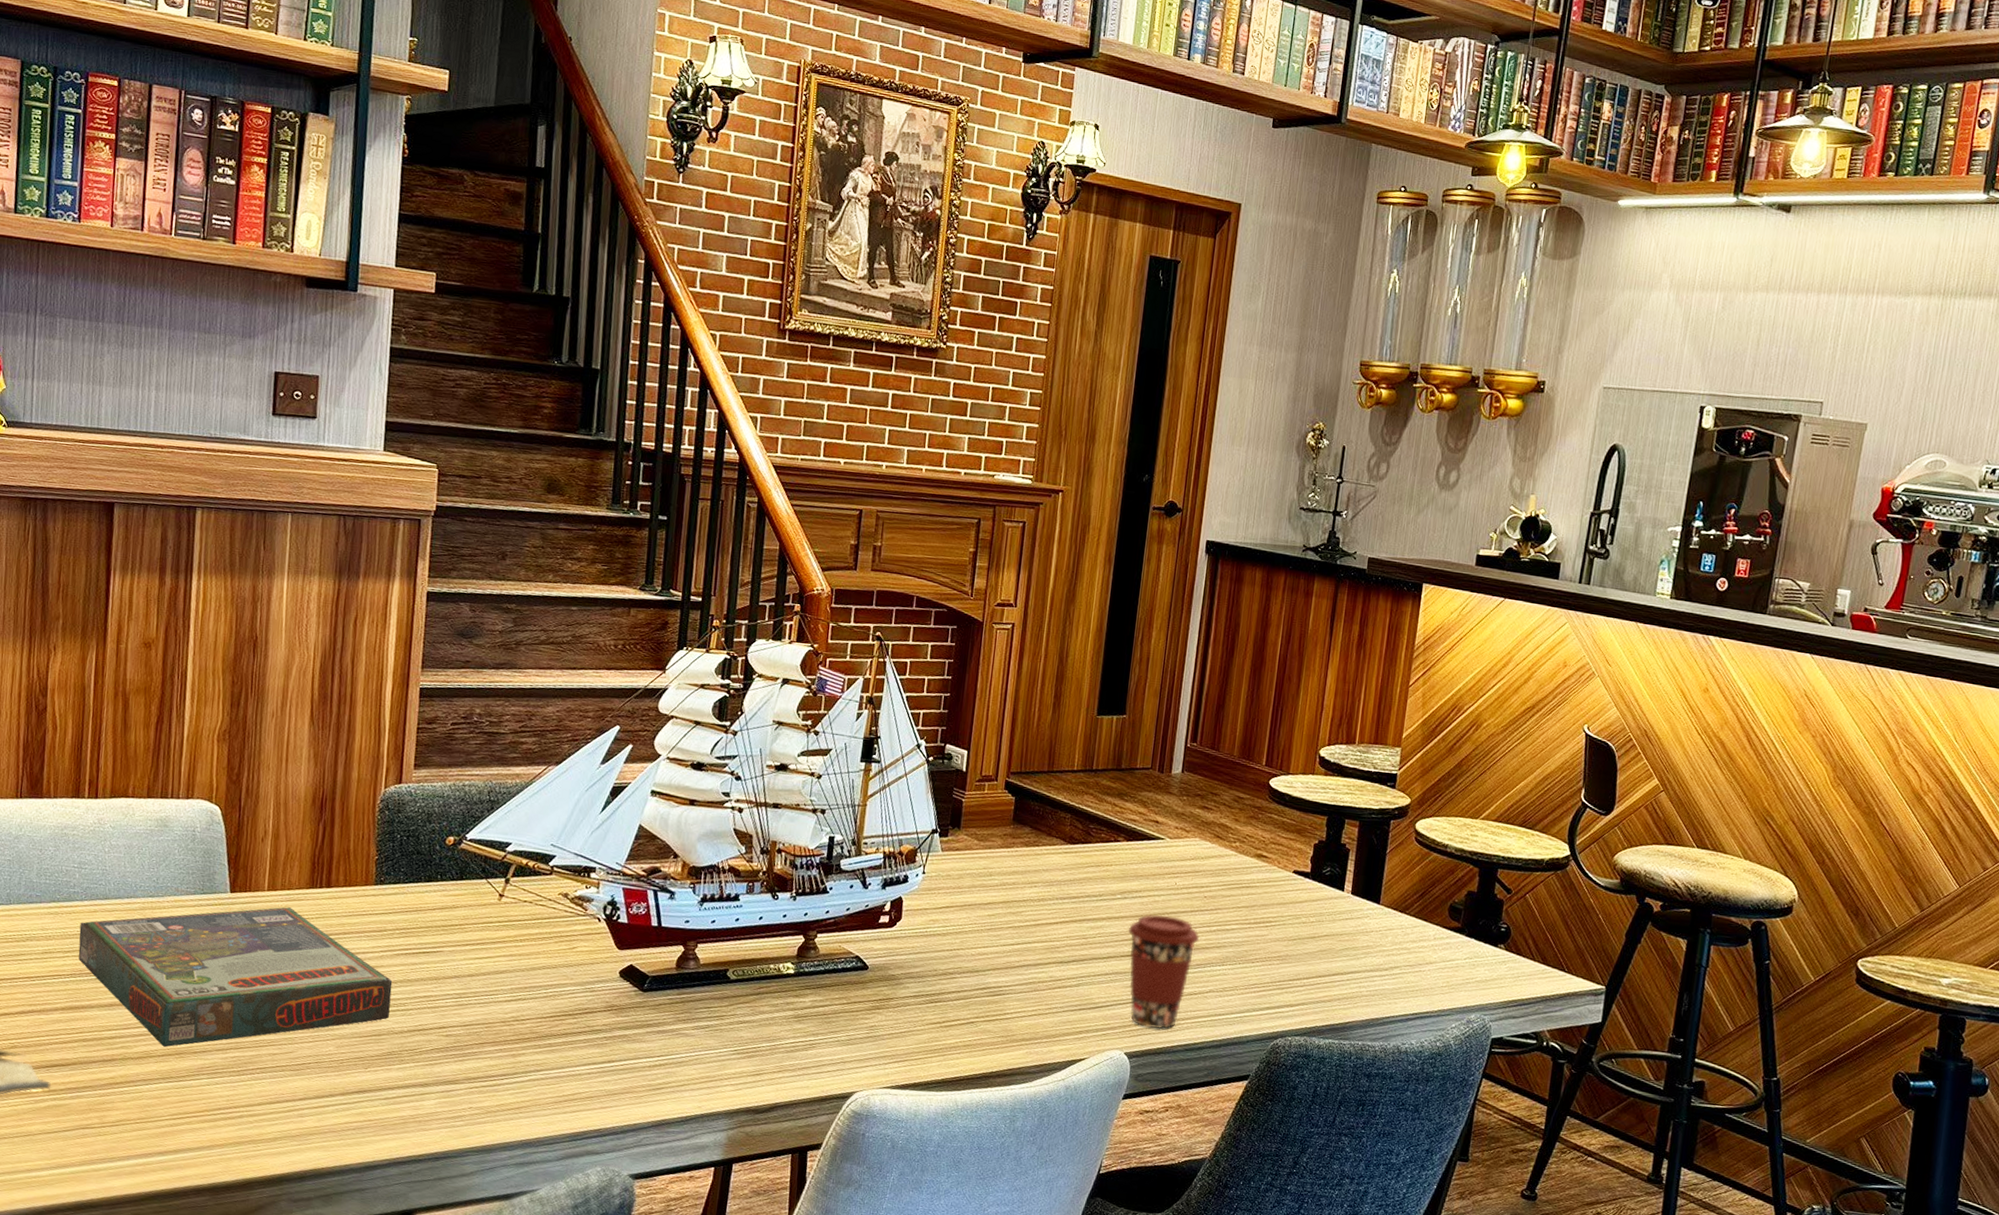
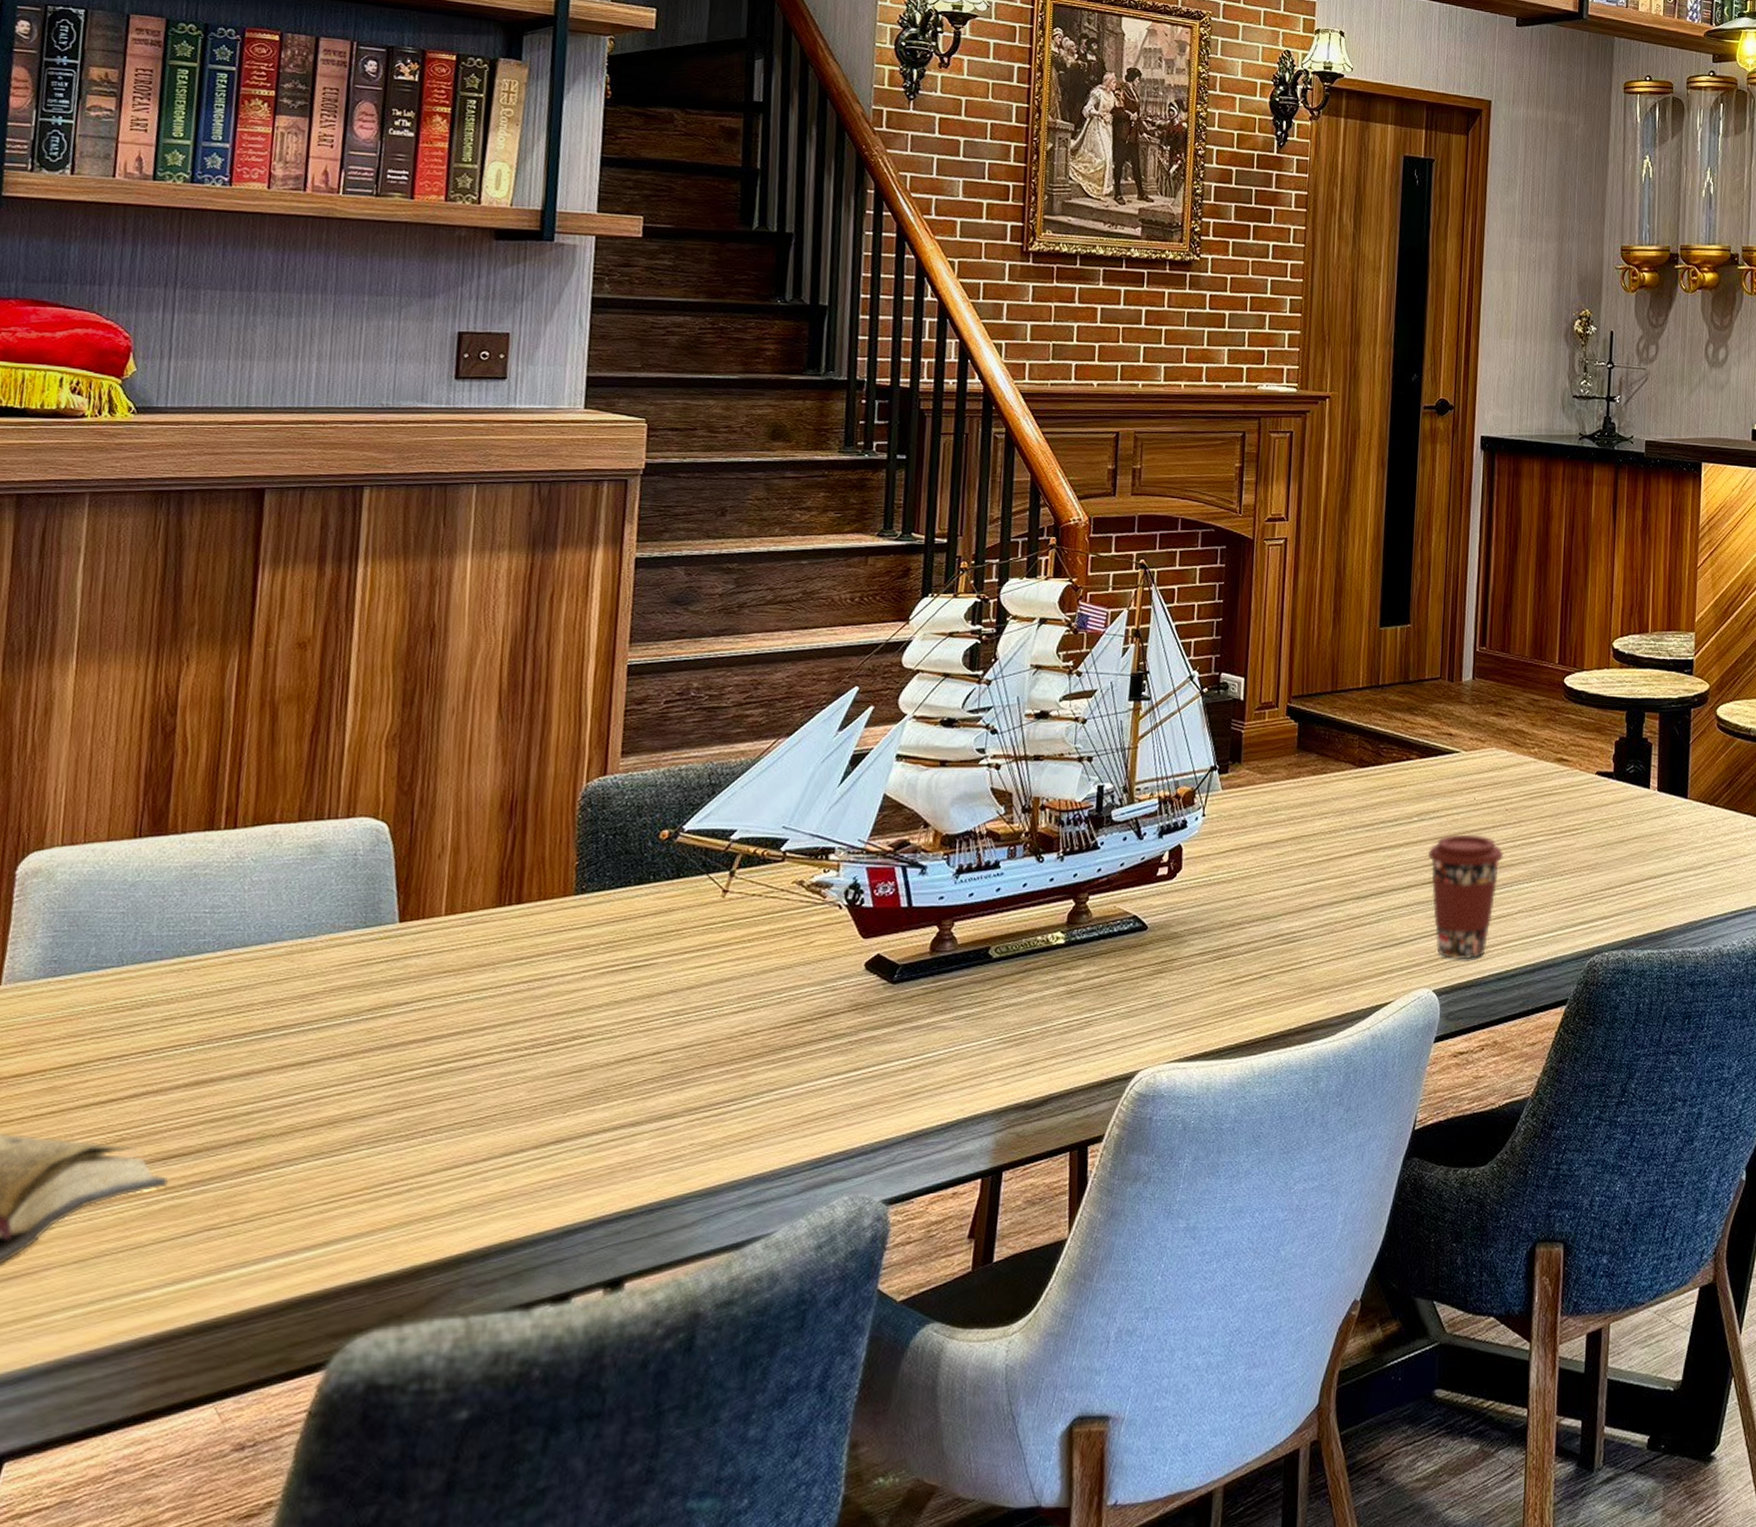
board game: present [78,907,393,1047] -> none [207,932,597,1117]

